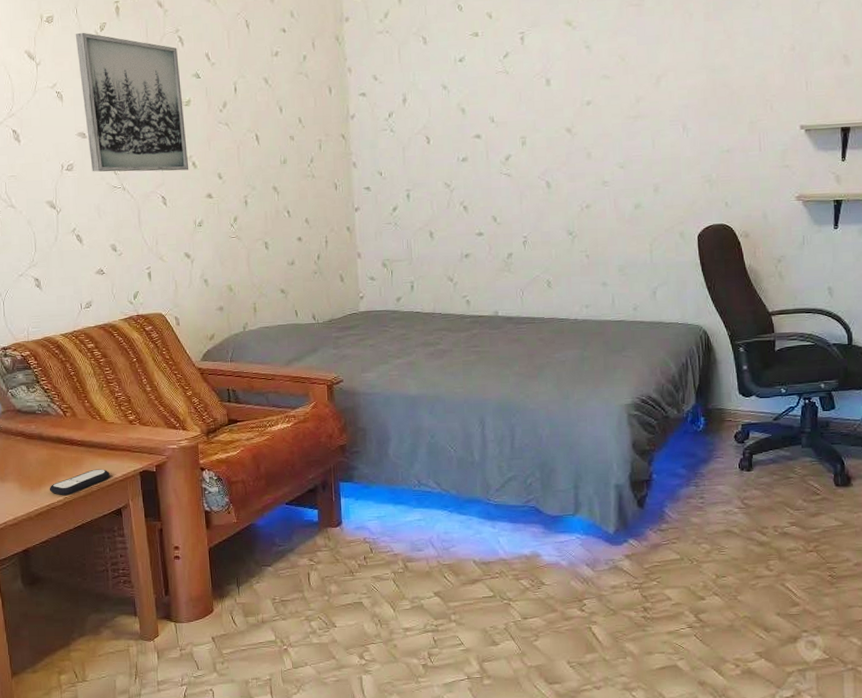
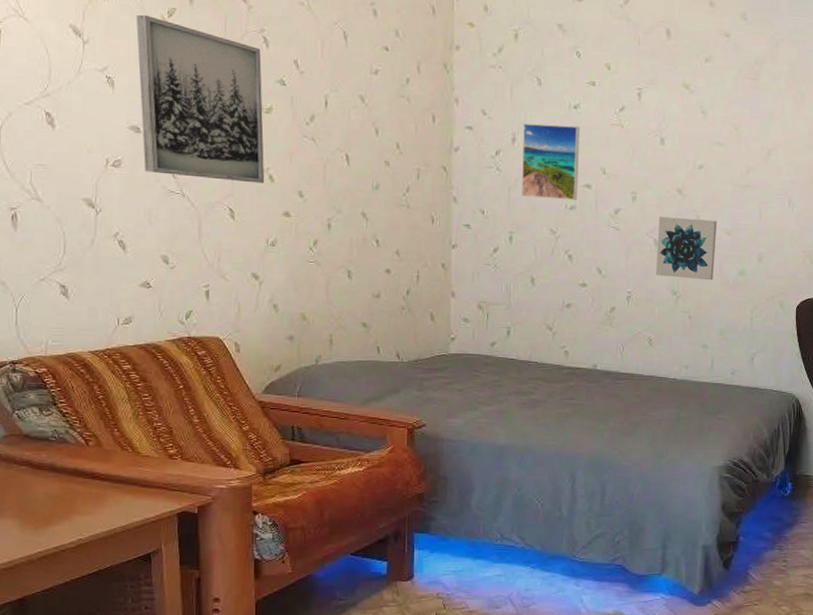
remote control: present [49,469,110,495] -> none [59,508,139,536]
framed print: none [412,78,469,155] -> present [521,123,580,200]
wall art: none [549,155,610,218] -> present [656,216,718,281]

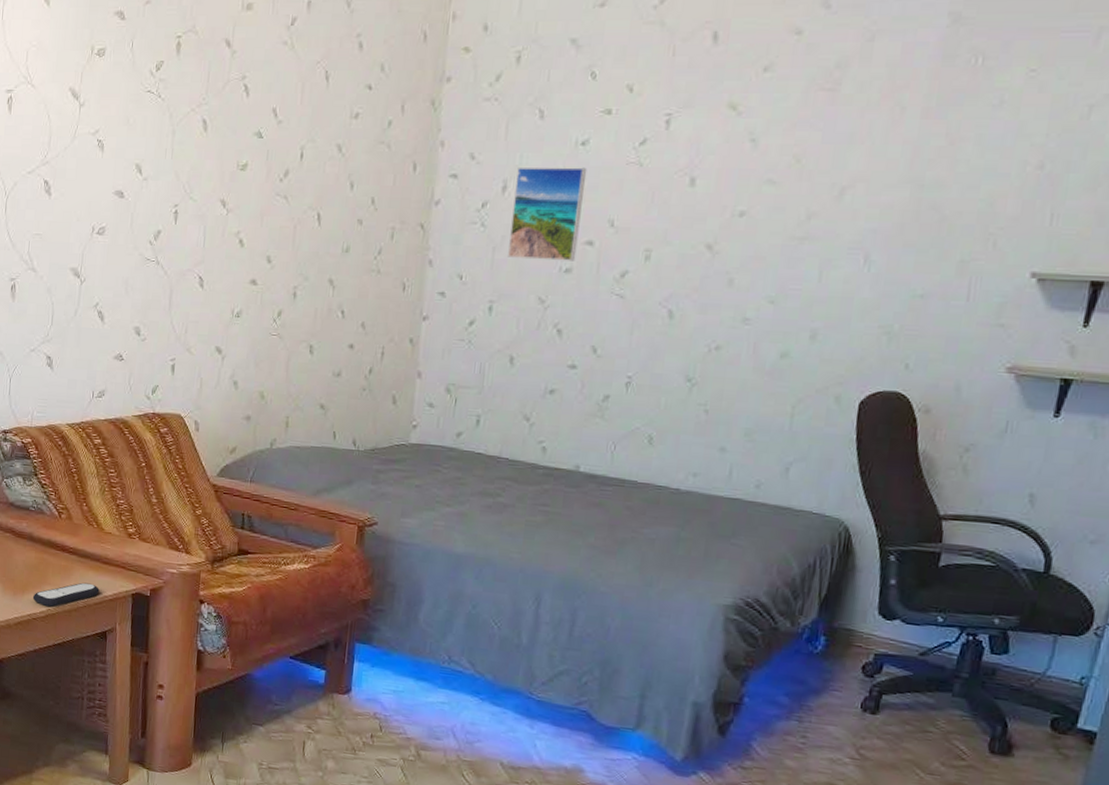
remote control: none [59,508,139,536] -> present [32,582,100,607]
wall art: present [136,14,265,184] -> none [125,71,241,249]
wall art: present [656,216,718,281] -> none [667,280,758,364]

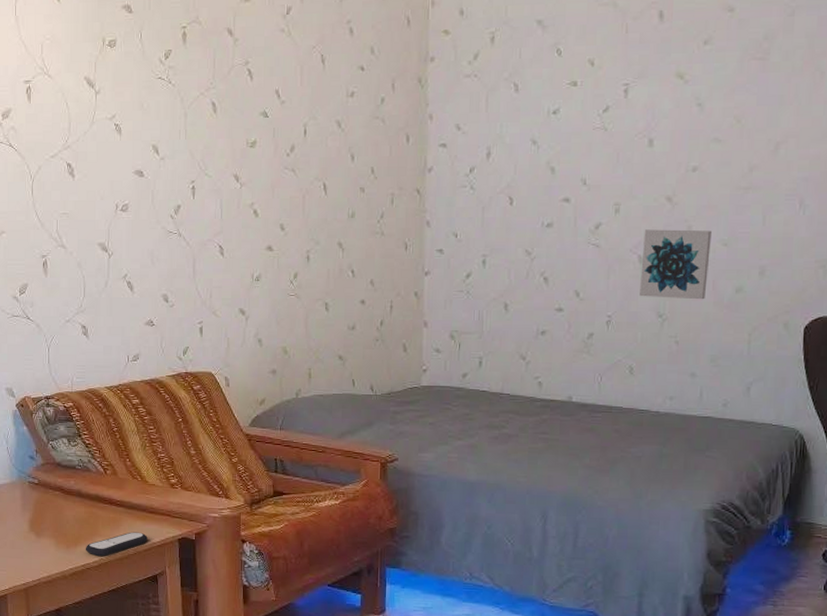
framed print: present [507,166,587,261] -> none [495,133,560,217]
wall art: none [667,280,758,364] -> present [640,229,713,300]

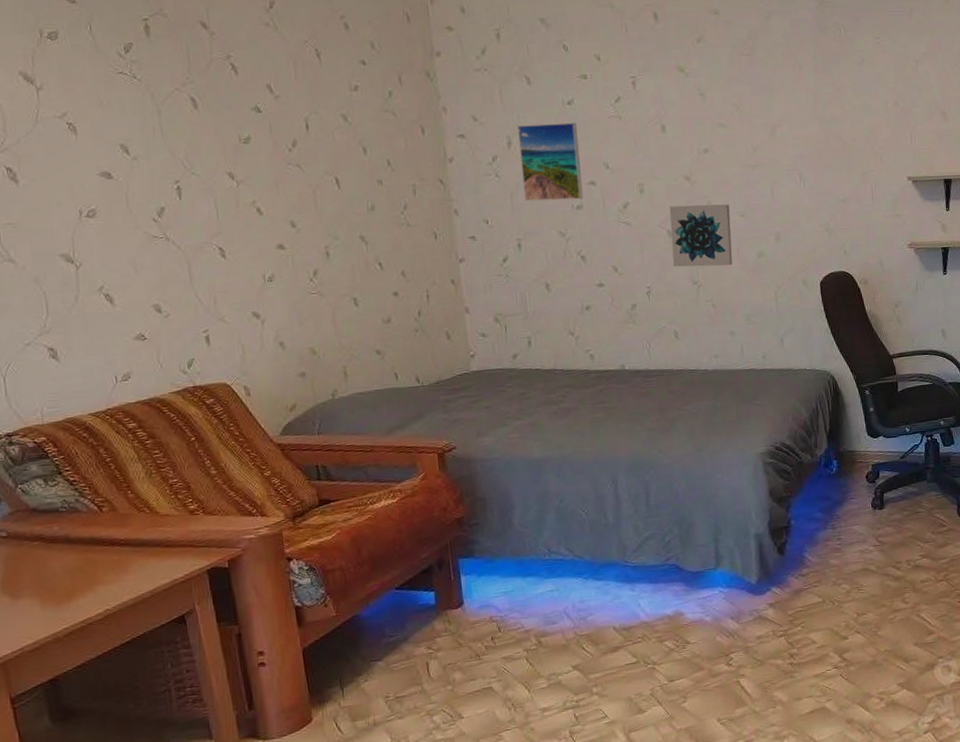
remote control: present [85,532,148,556] -> none [83,570,167,608]
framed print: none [495,133,560,217] -> present [517,122,584,202]

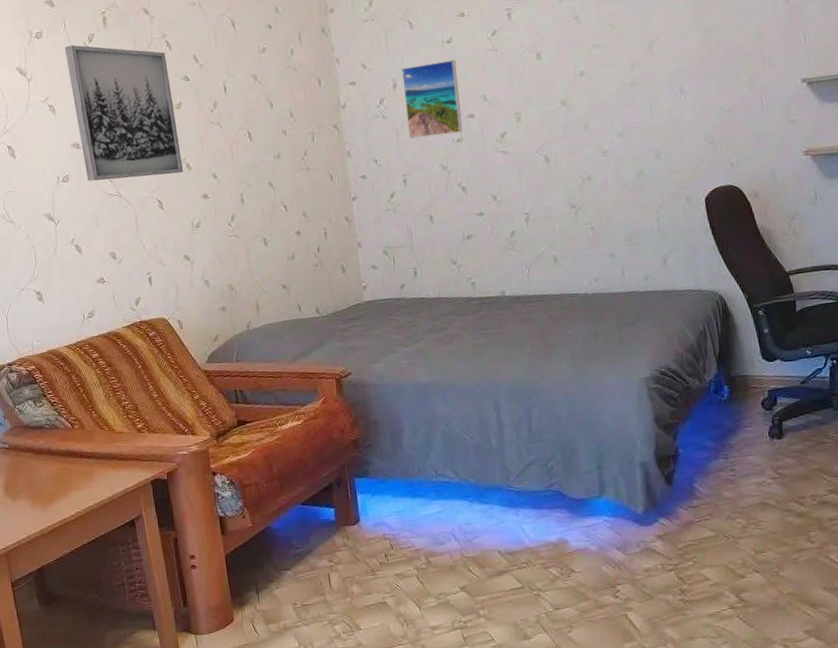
wall art: none [90,53,253,219] -> present [64,44,184,182]
wall art: present [669,204,733,267] -> none [545,125,611,192]

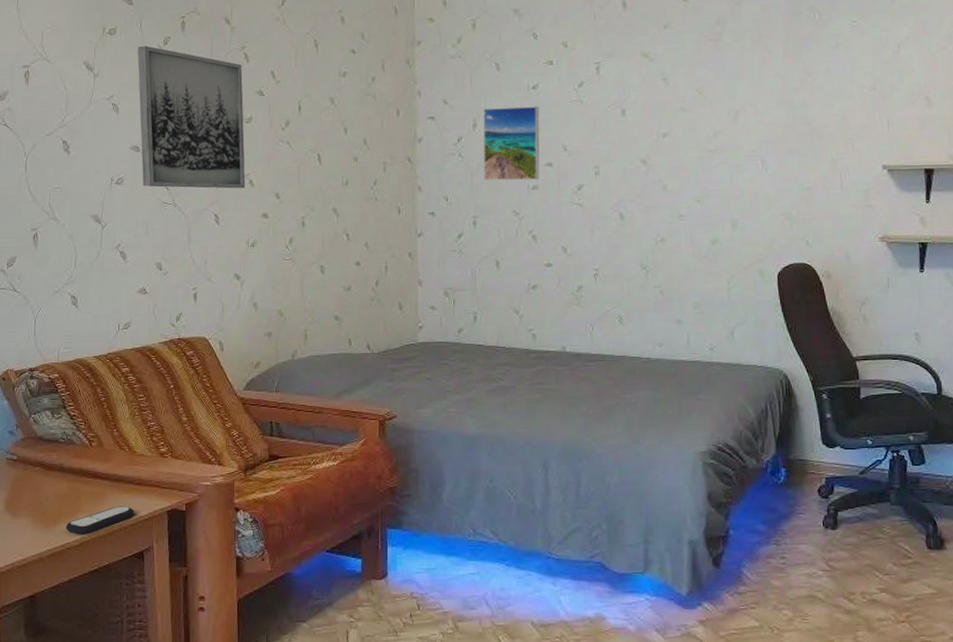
remote control: none [61,480,121,510] -> present [65,506,134,534]

